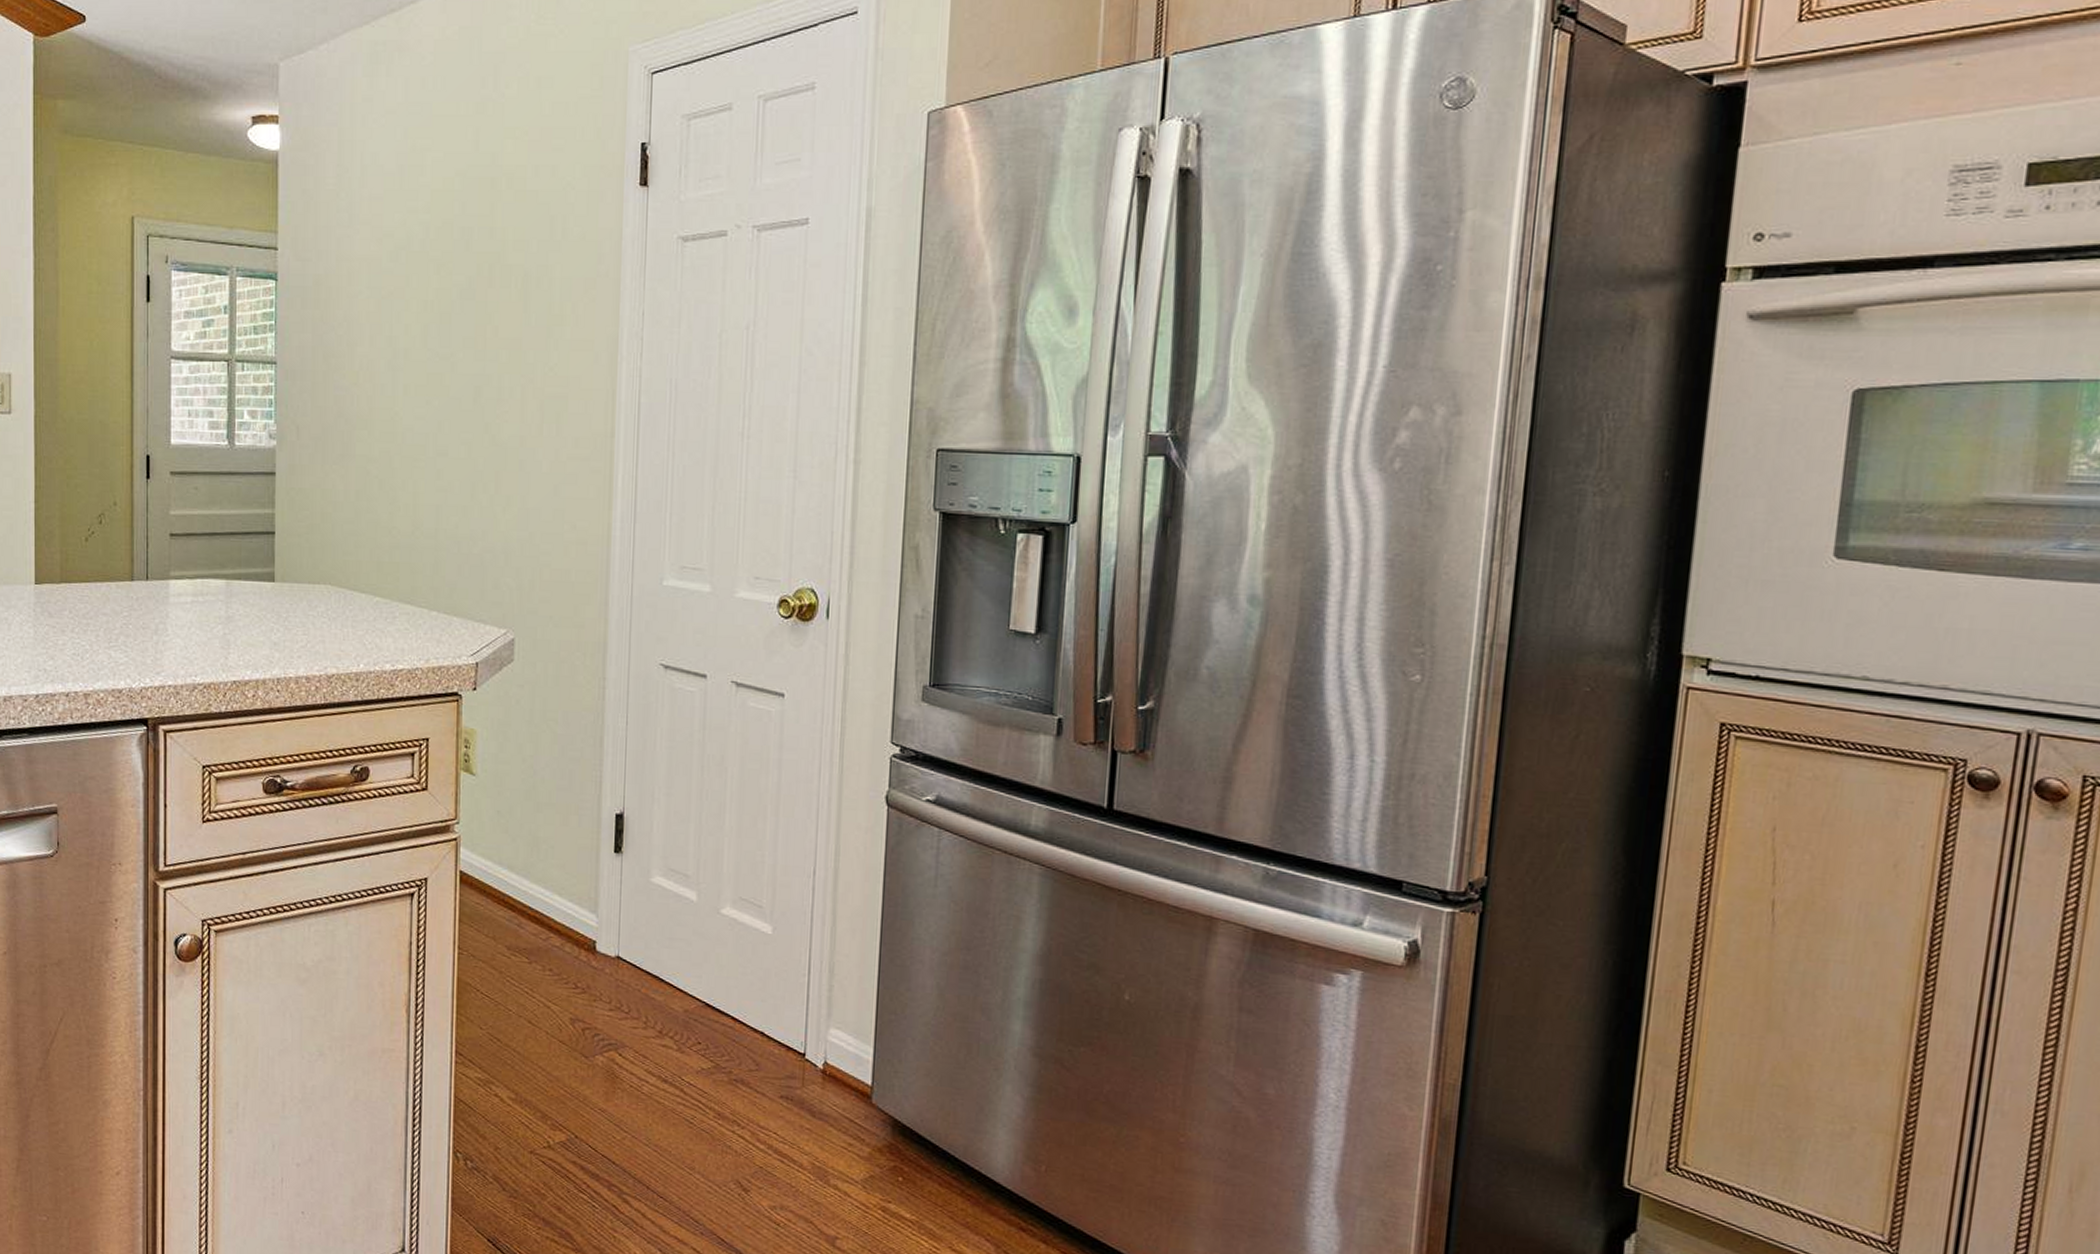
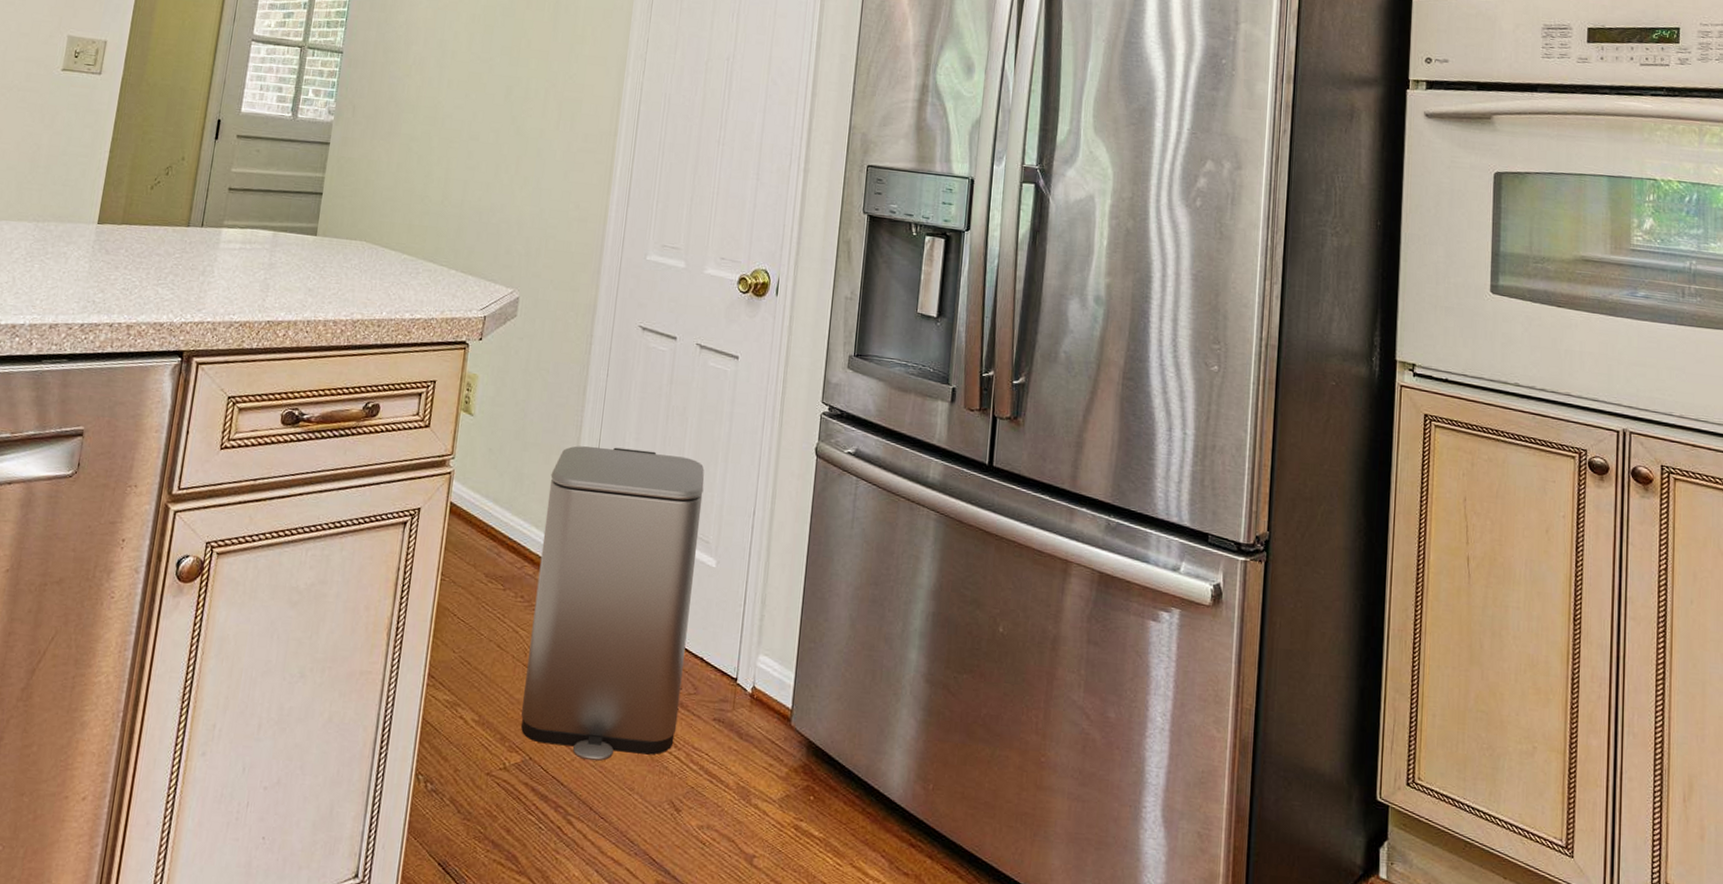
pedal bin: none [562,804,752,1140] -> present [521,446,705,762]

